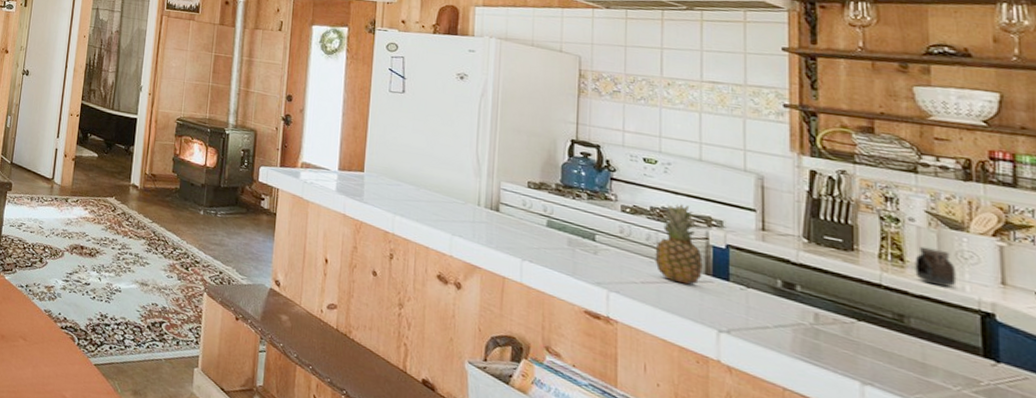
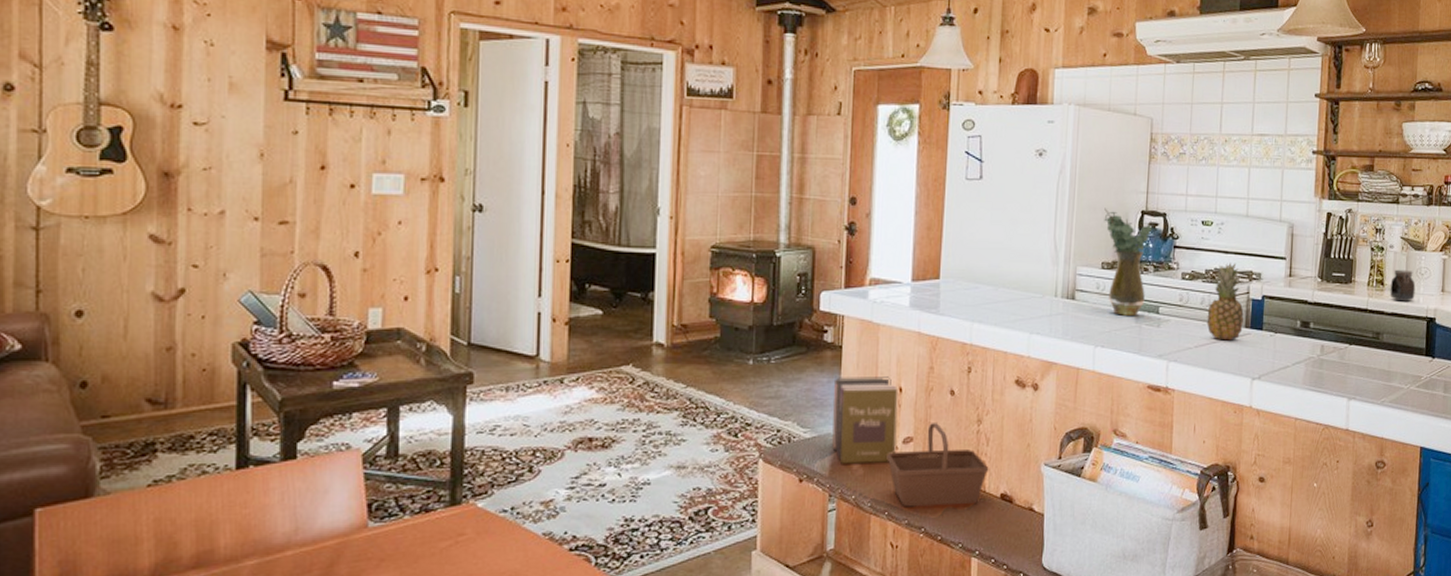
books: none [264,239,325,322] -> present [831,376,899,464]
basket: none [312,296,411,381] -> present [887,423,989,507]
vase: none [529,132,585,239] -> present [1104,208,1153,316]

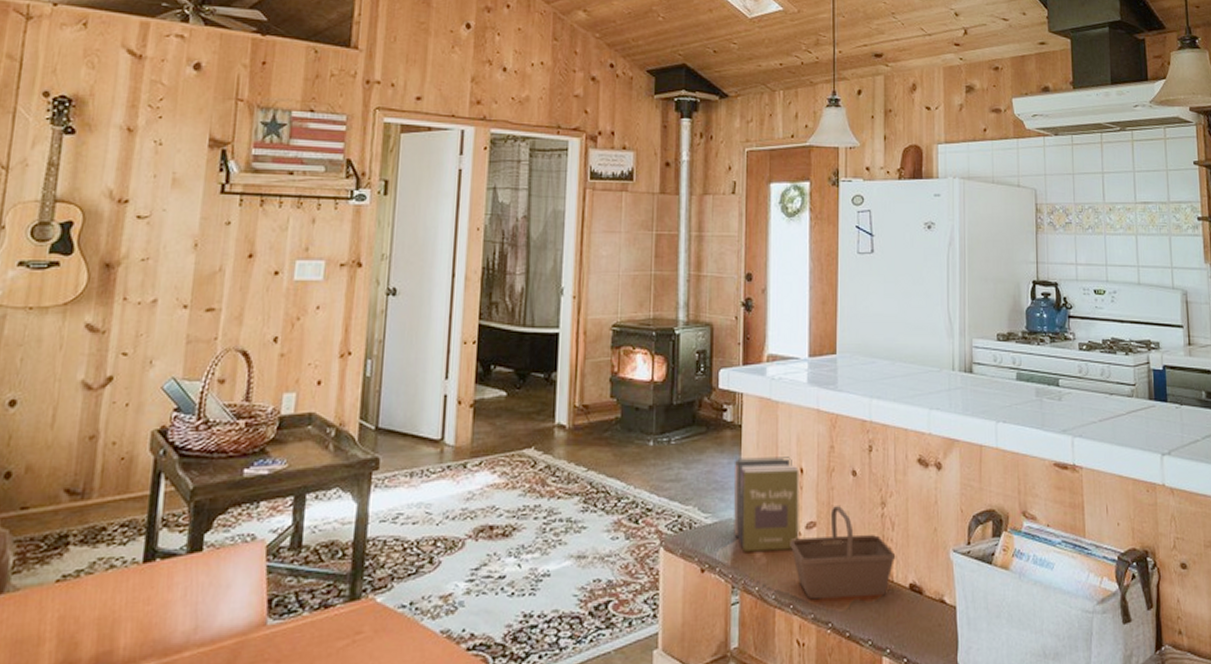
vase: present [1104,208,1153,316] -> none [996,278,1045,389]
fruit: present [1206,263,1244,341] -> none [1108,332,1147,414]

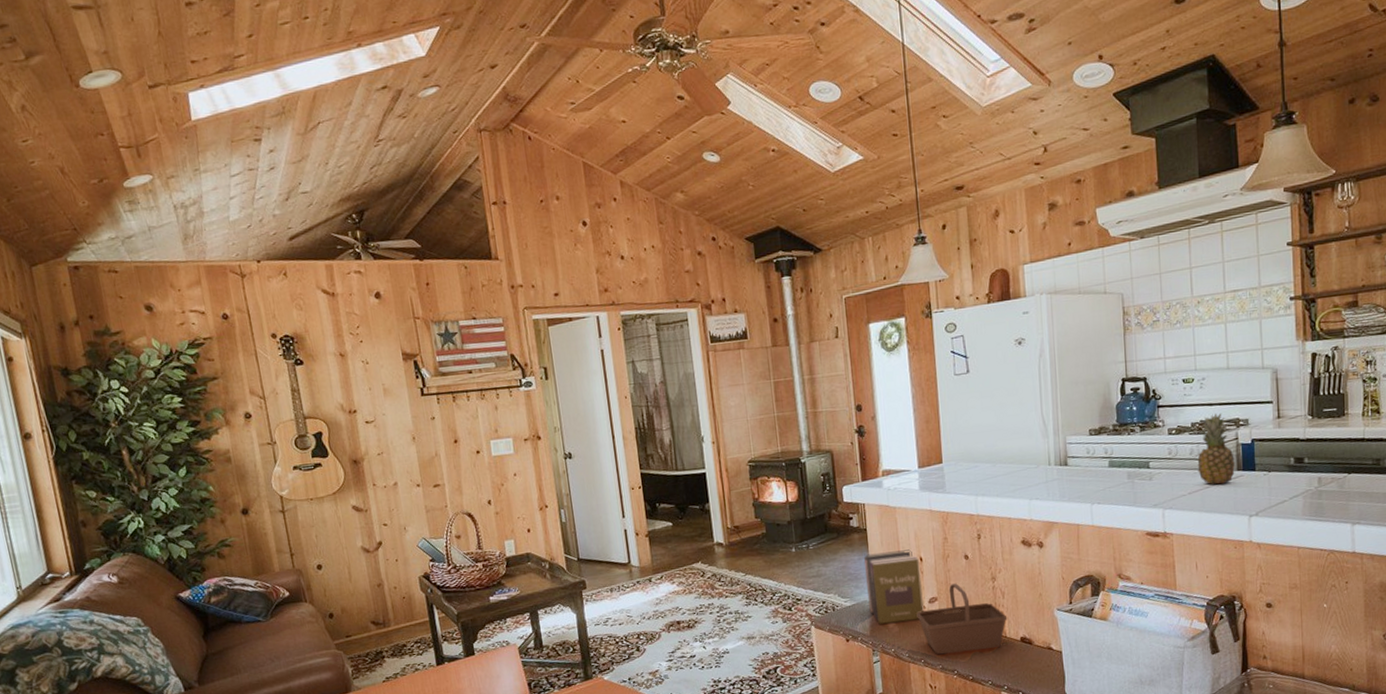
fruit: none [1108,332,1147,414] -> present [1197,413,1235,485]

